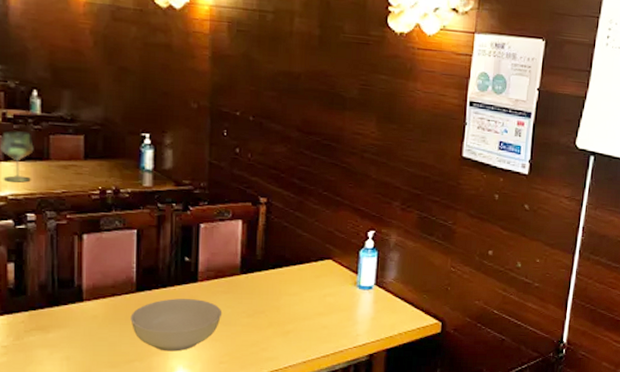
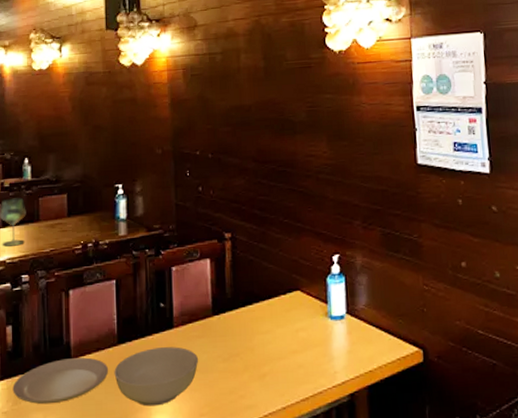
plate: none [14,300,125,342] -> present [12,357,109,405]

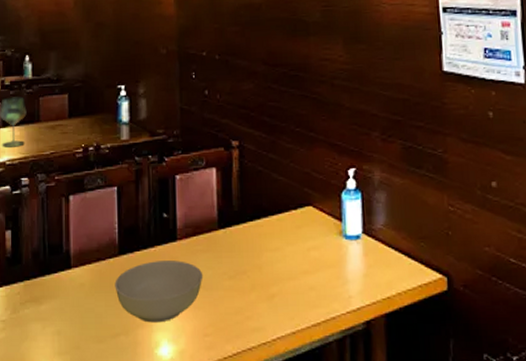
plate: present [12,357,109,405] -> none [11,267,109,315]

